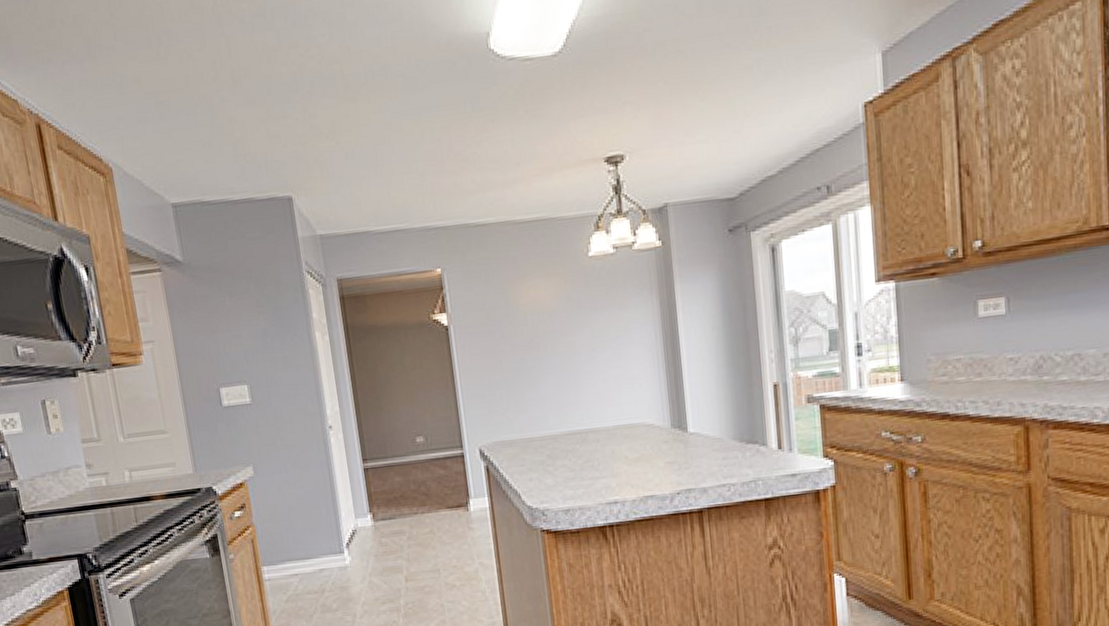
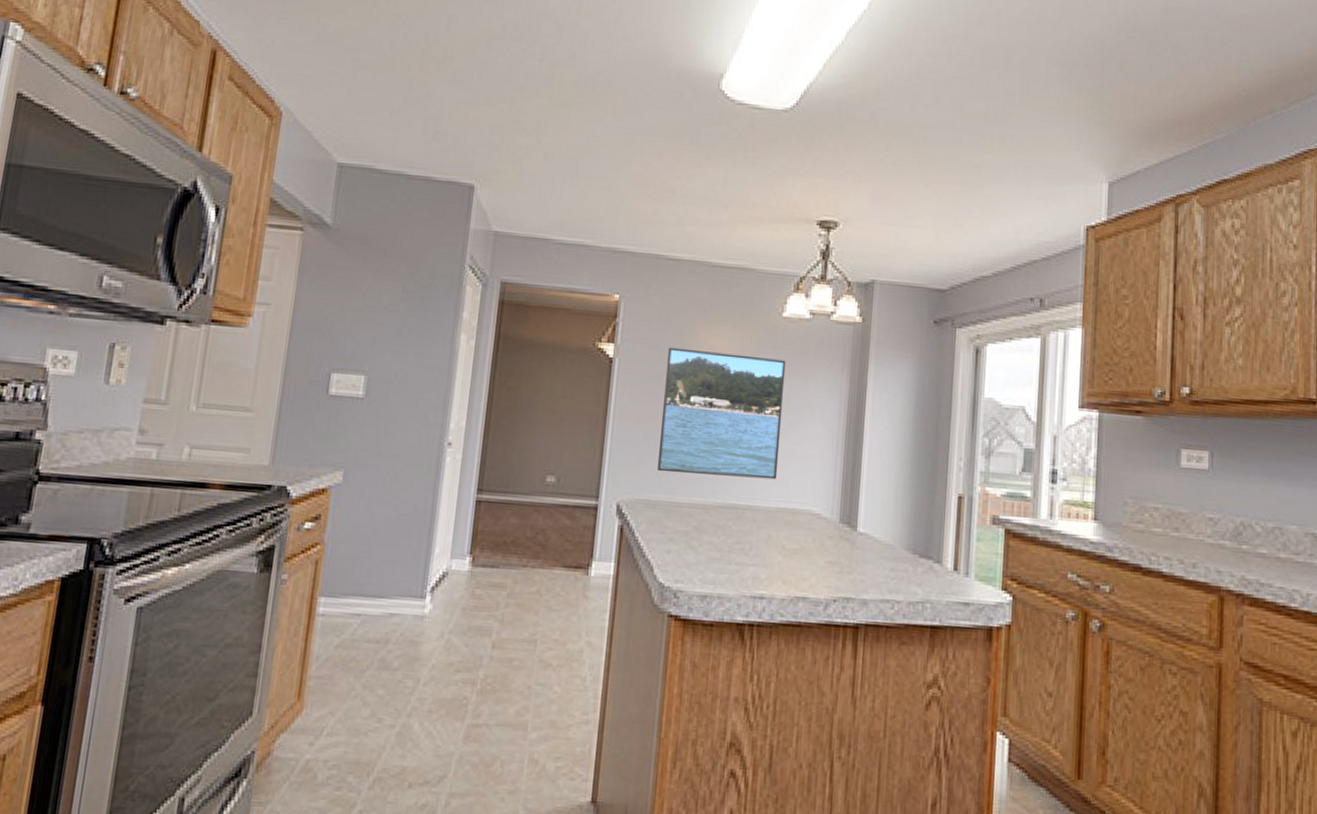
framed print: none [493,295,611,415] -> present [656,347,786,480]

